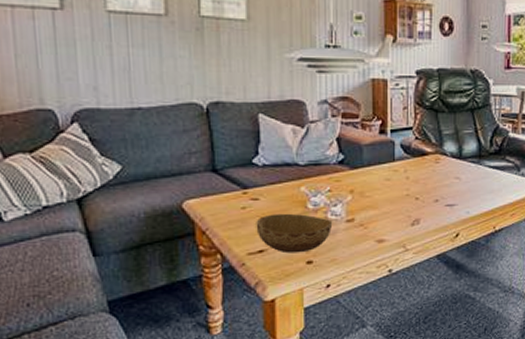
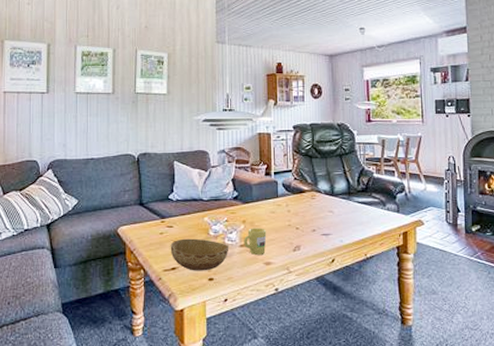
mug: none [351,198,380,231] -> present [244,228,267,255]

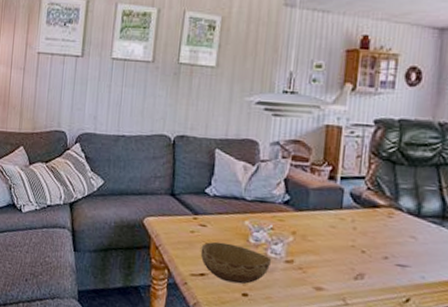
mug: present [244,228,267,255] -> none [290,242,322,277]

